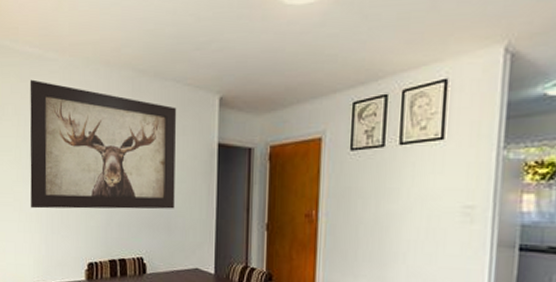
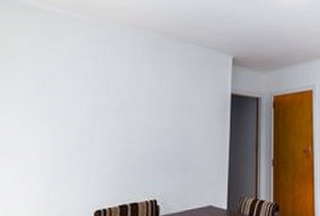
wall art: present [30,79,176,209] -> none [34,35,195,157]

